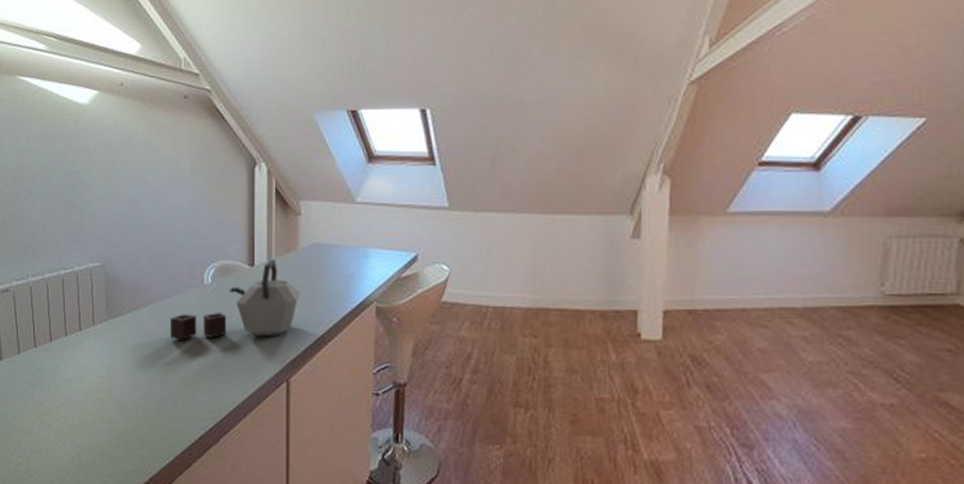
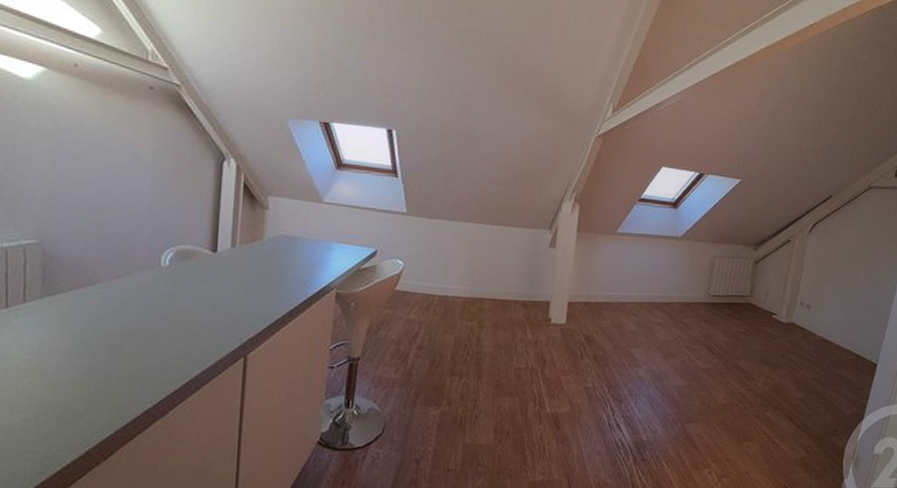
kettle: present [169,258,300,340] -> none [118,246,263,319]

